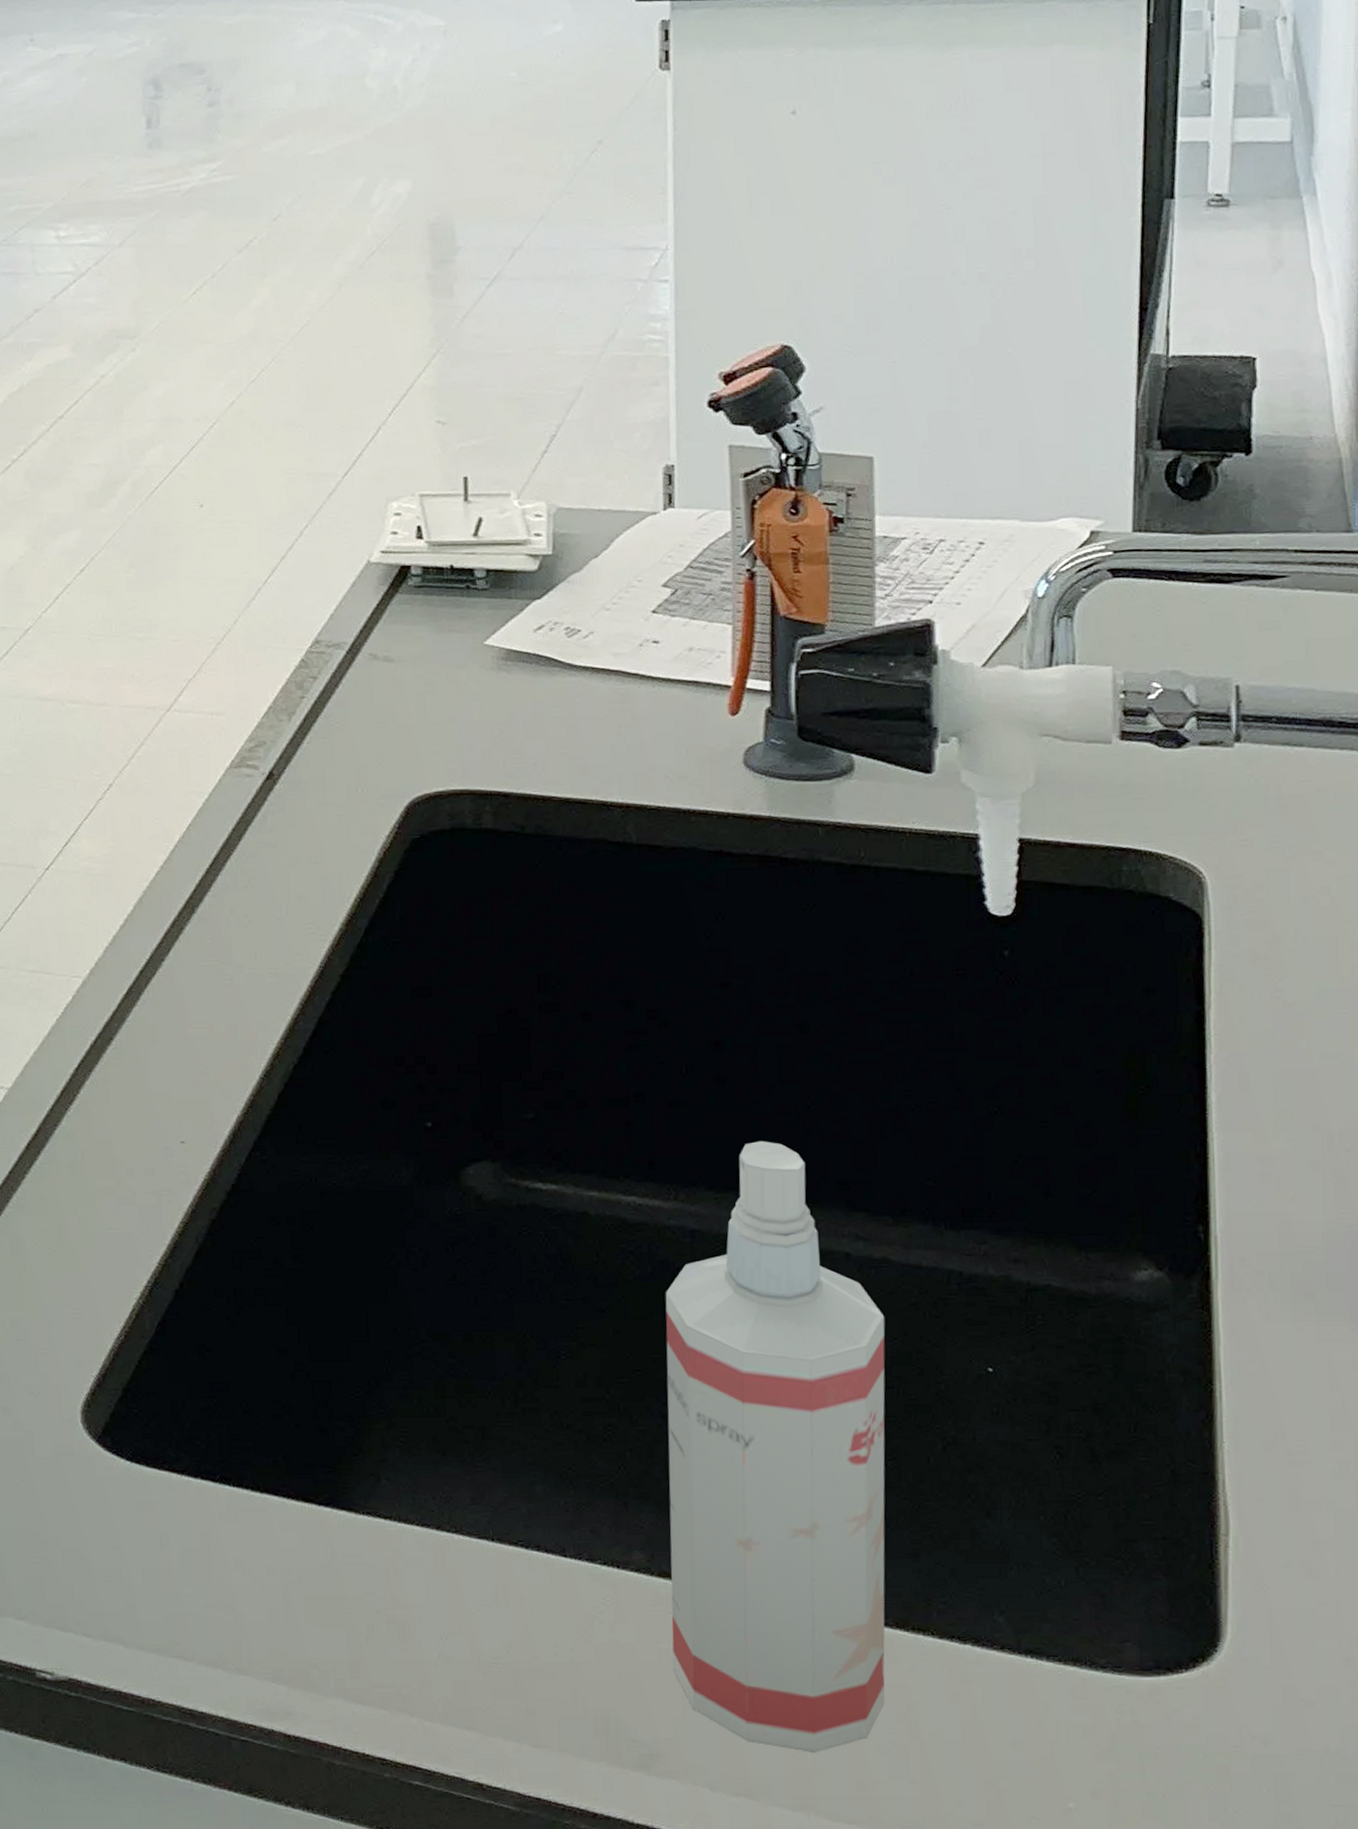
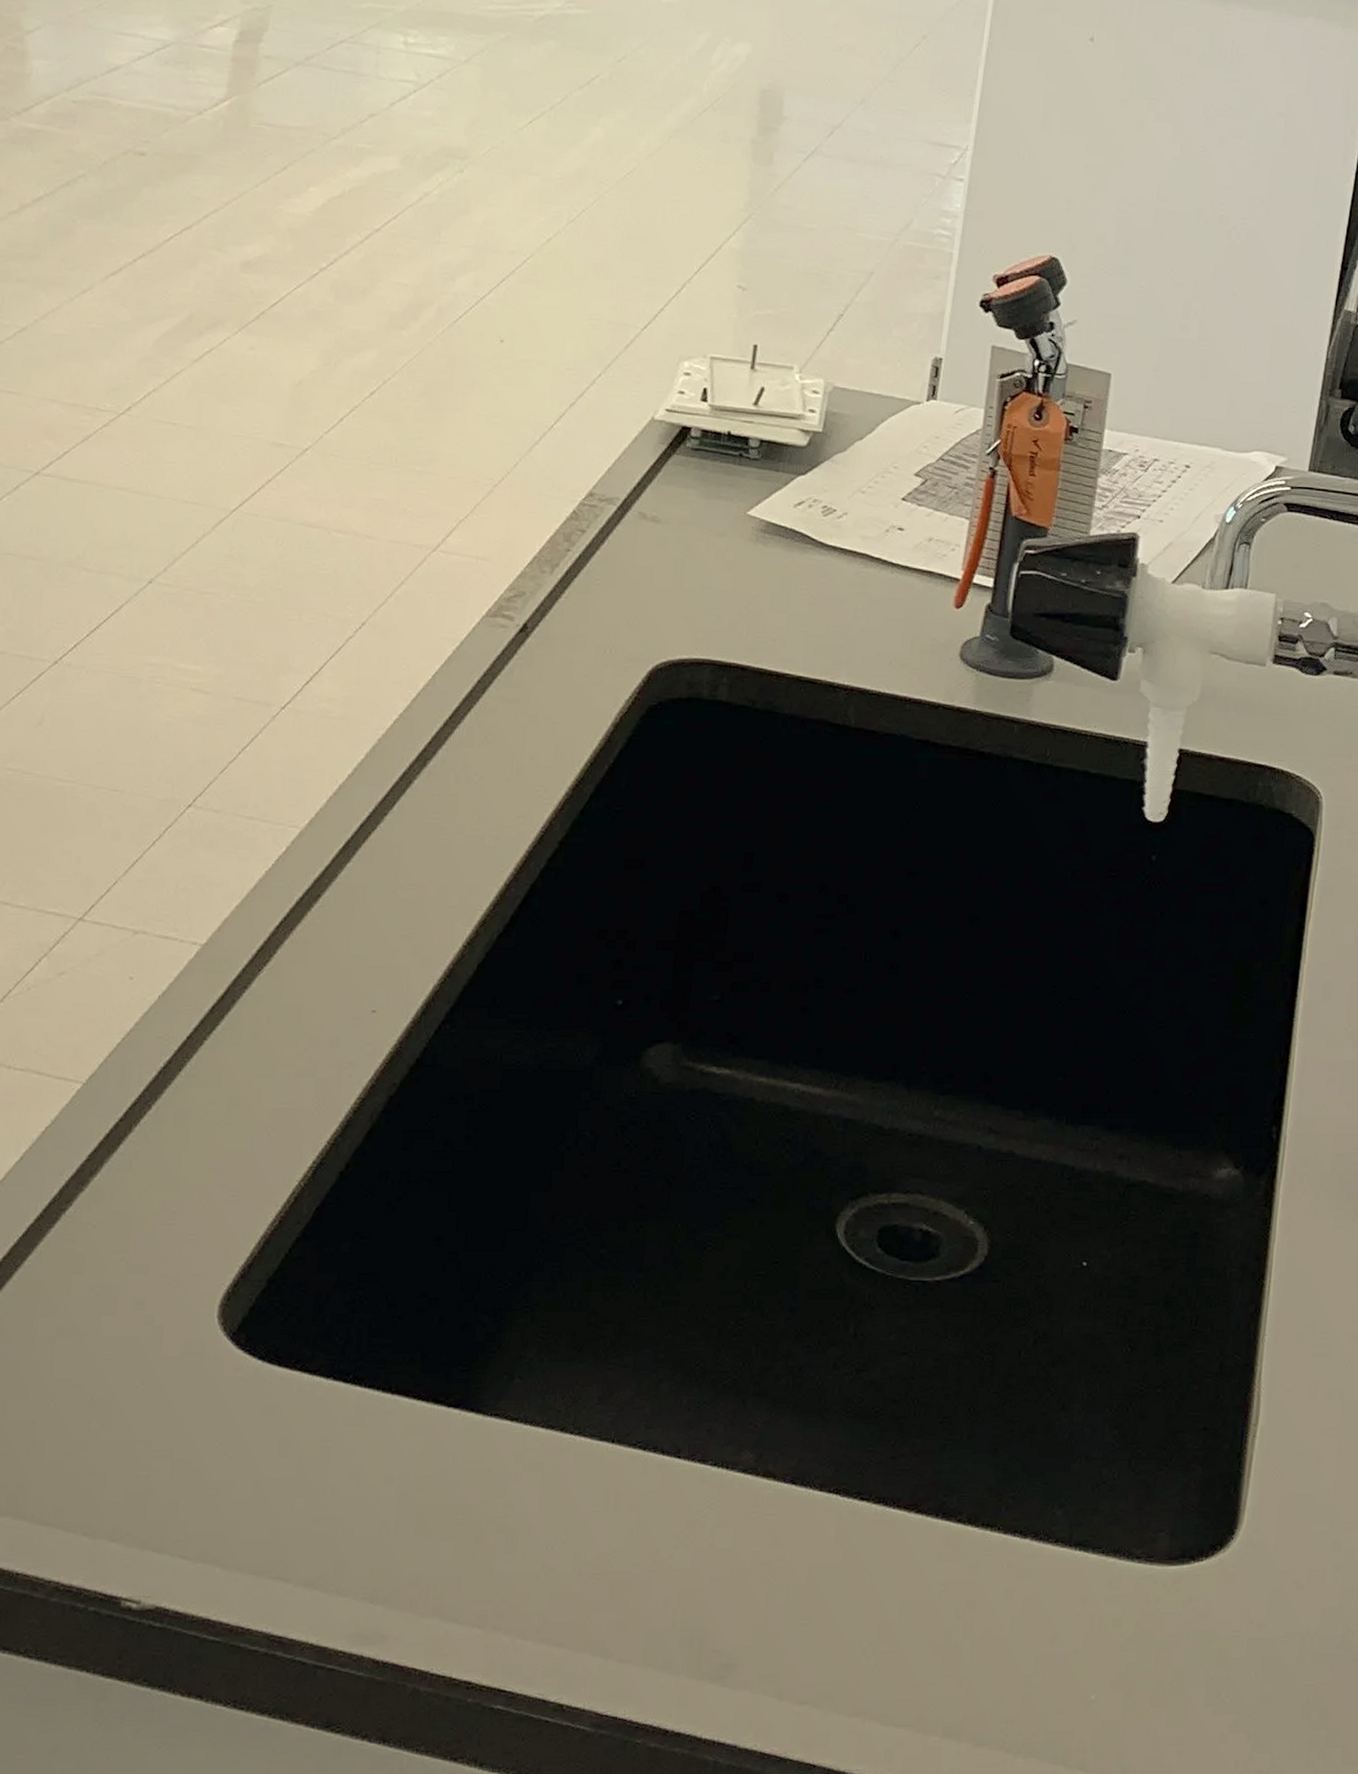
spray bottle: present [665,1141,885,1753] -> none [761,1032,1003,1656]

